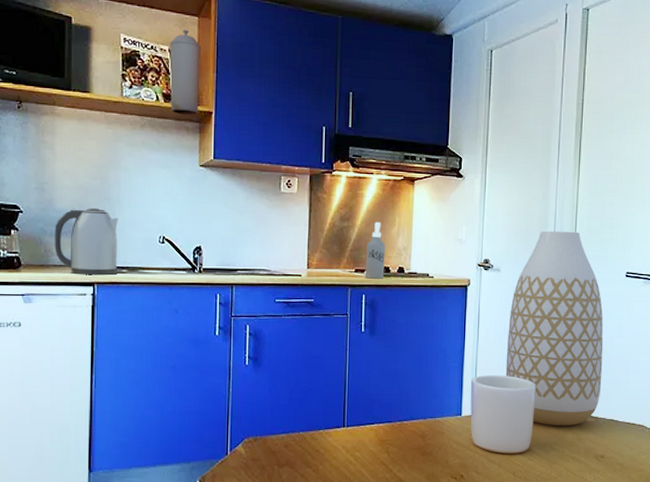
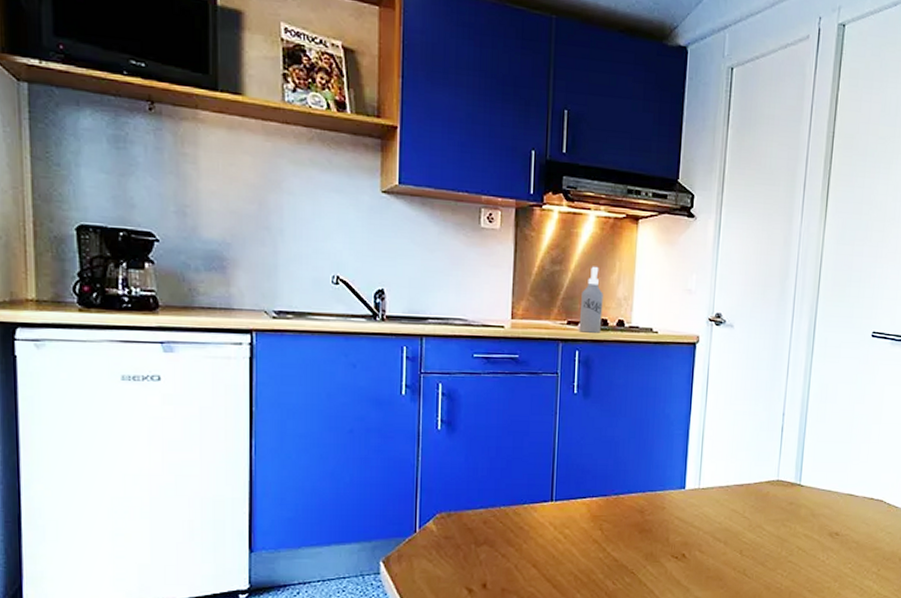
kettle: present [54,207,118,276] -> none [201,238,281,322]
canister: present [169,30,202,115] -> none [343,21,384,129]
mug: present [470,375,537,453] -> none [694,444,770,530]
vase: present [505,230,603,427] -> none [735,282,845,501]

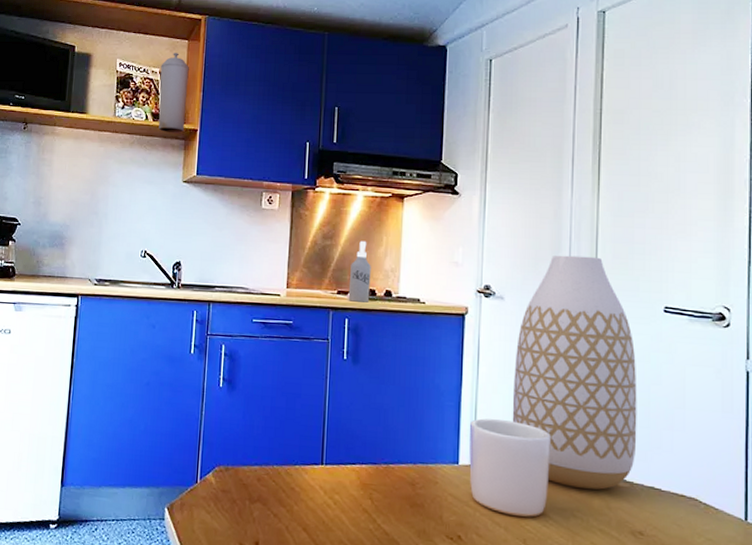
canister: none [343,21,384,129] -> present [158,53,190,133]
mug: none [694,444,770,530] -> present [469,418,552,517]
vase: none [735,282,845,501] -> present [512,255,637,490]

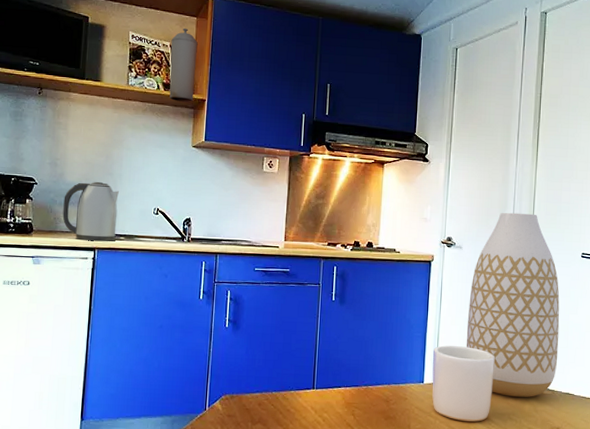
kettle: none [45,221,104,288] -> present [62,181,119,242]
spray bottle: present [348,240,371,304] -> none [336,200,356,253]

